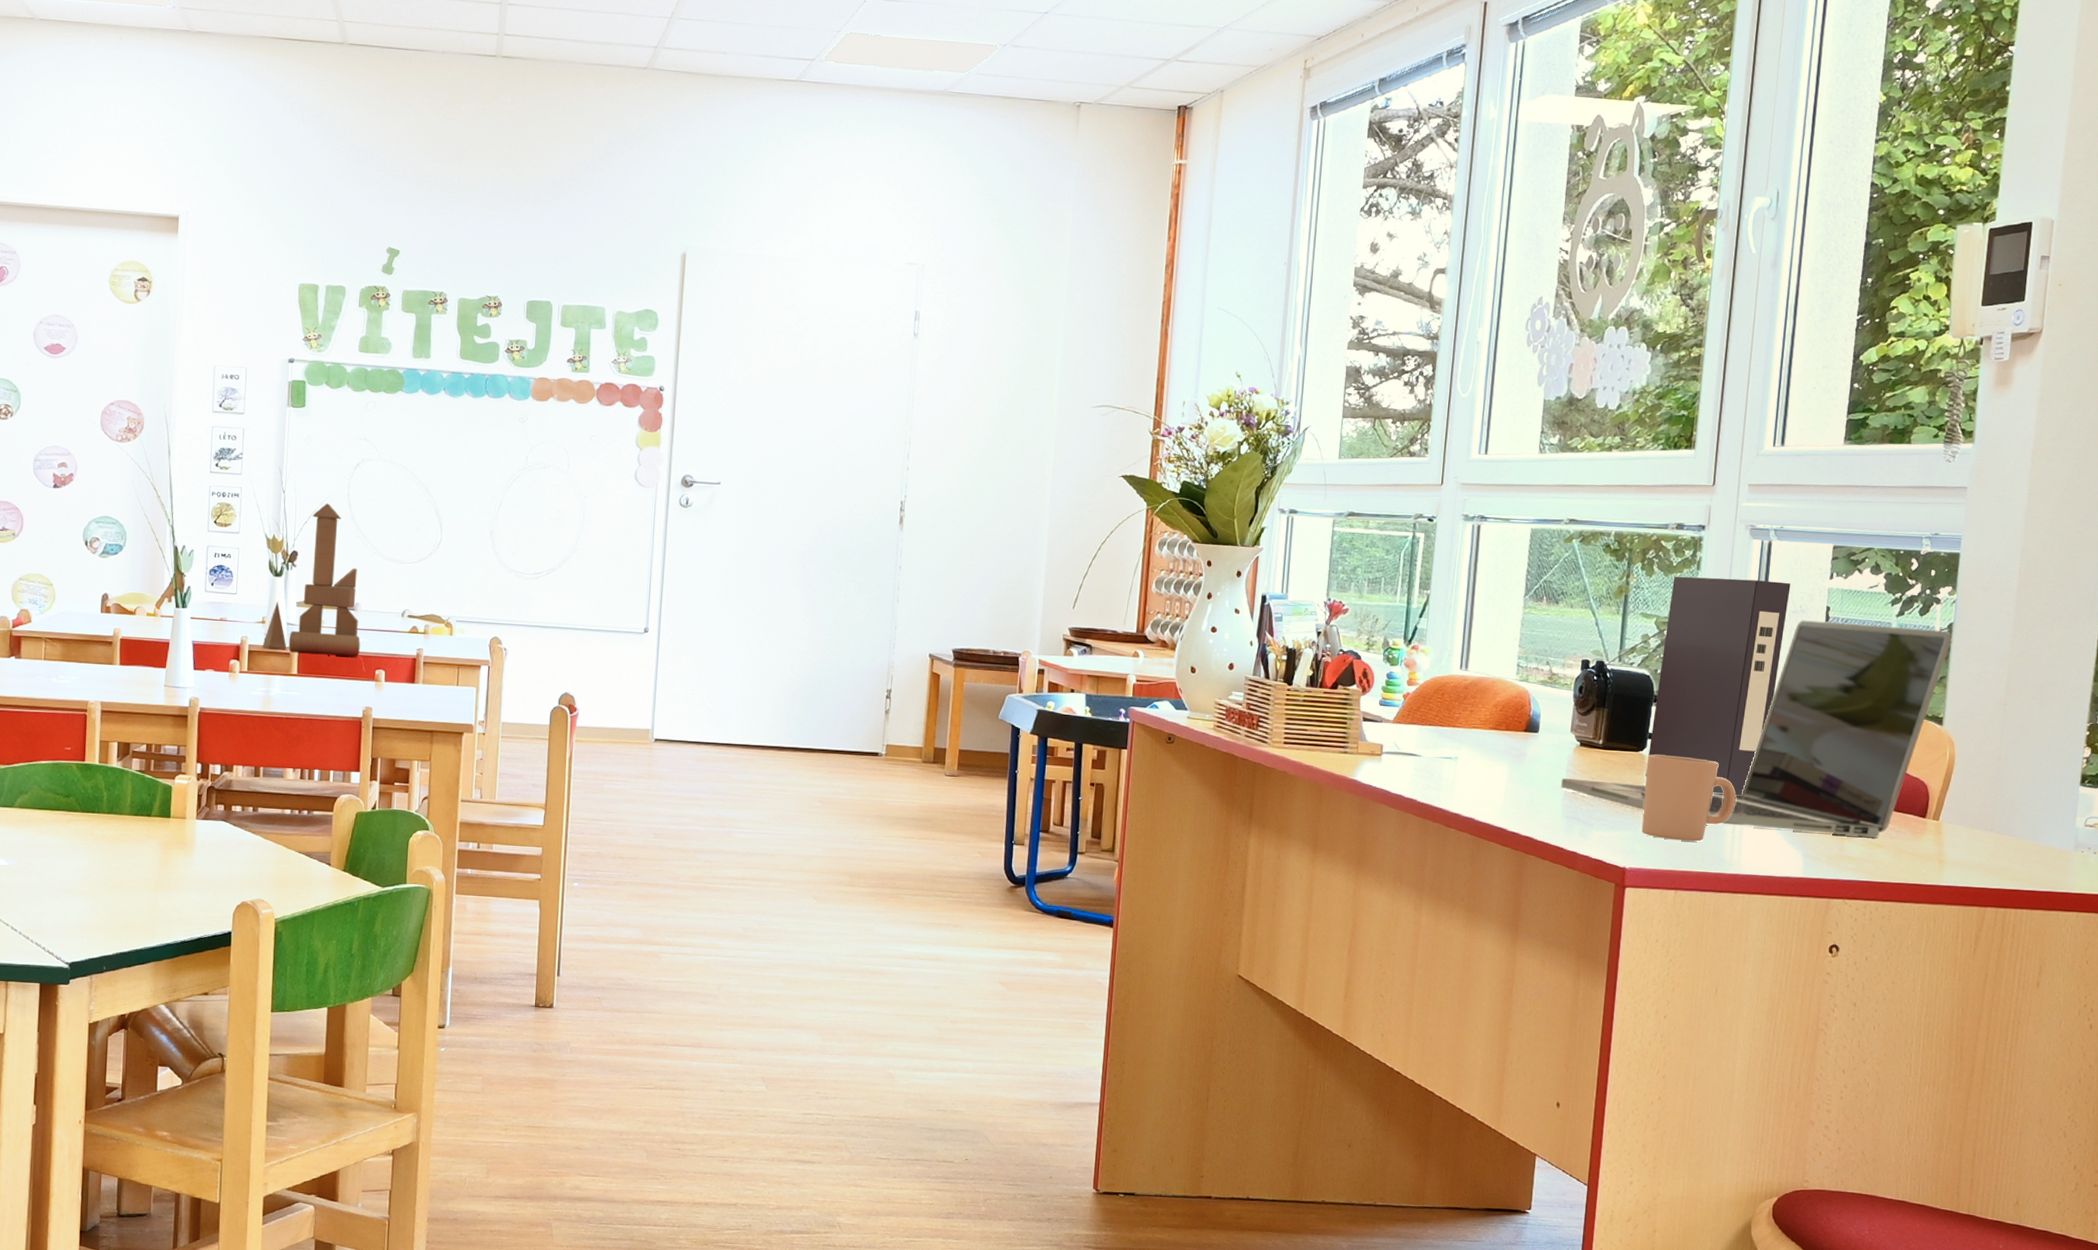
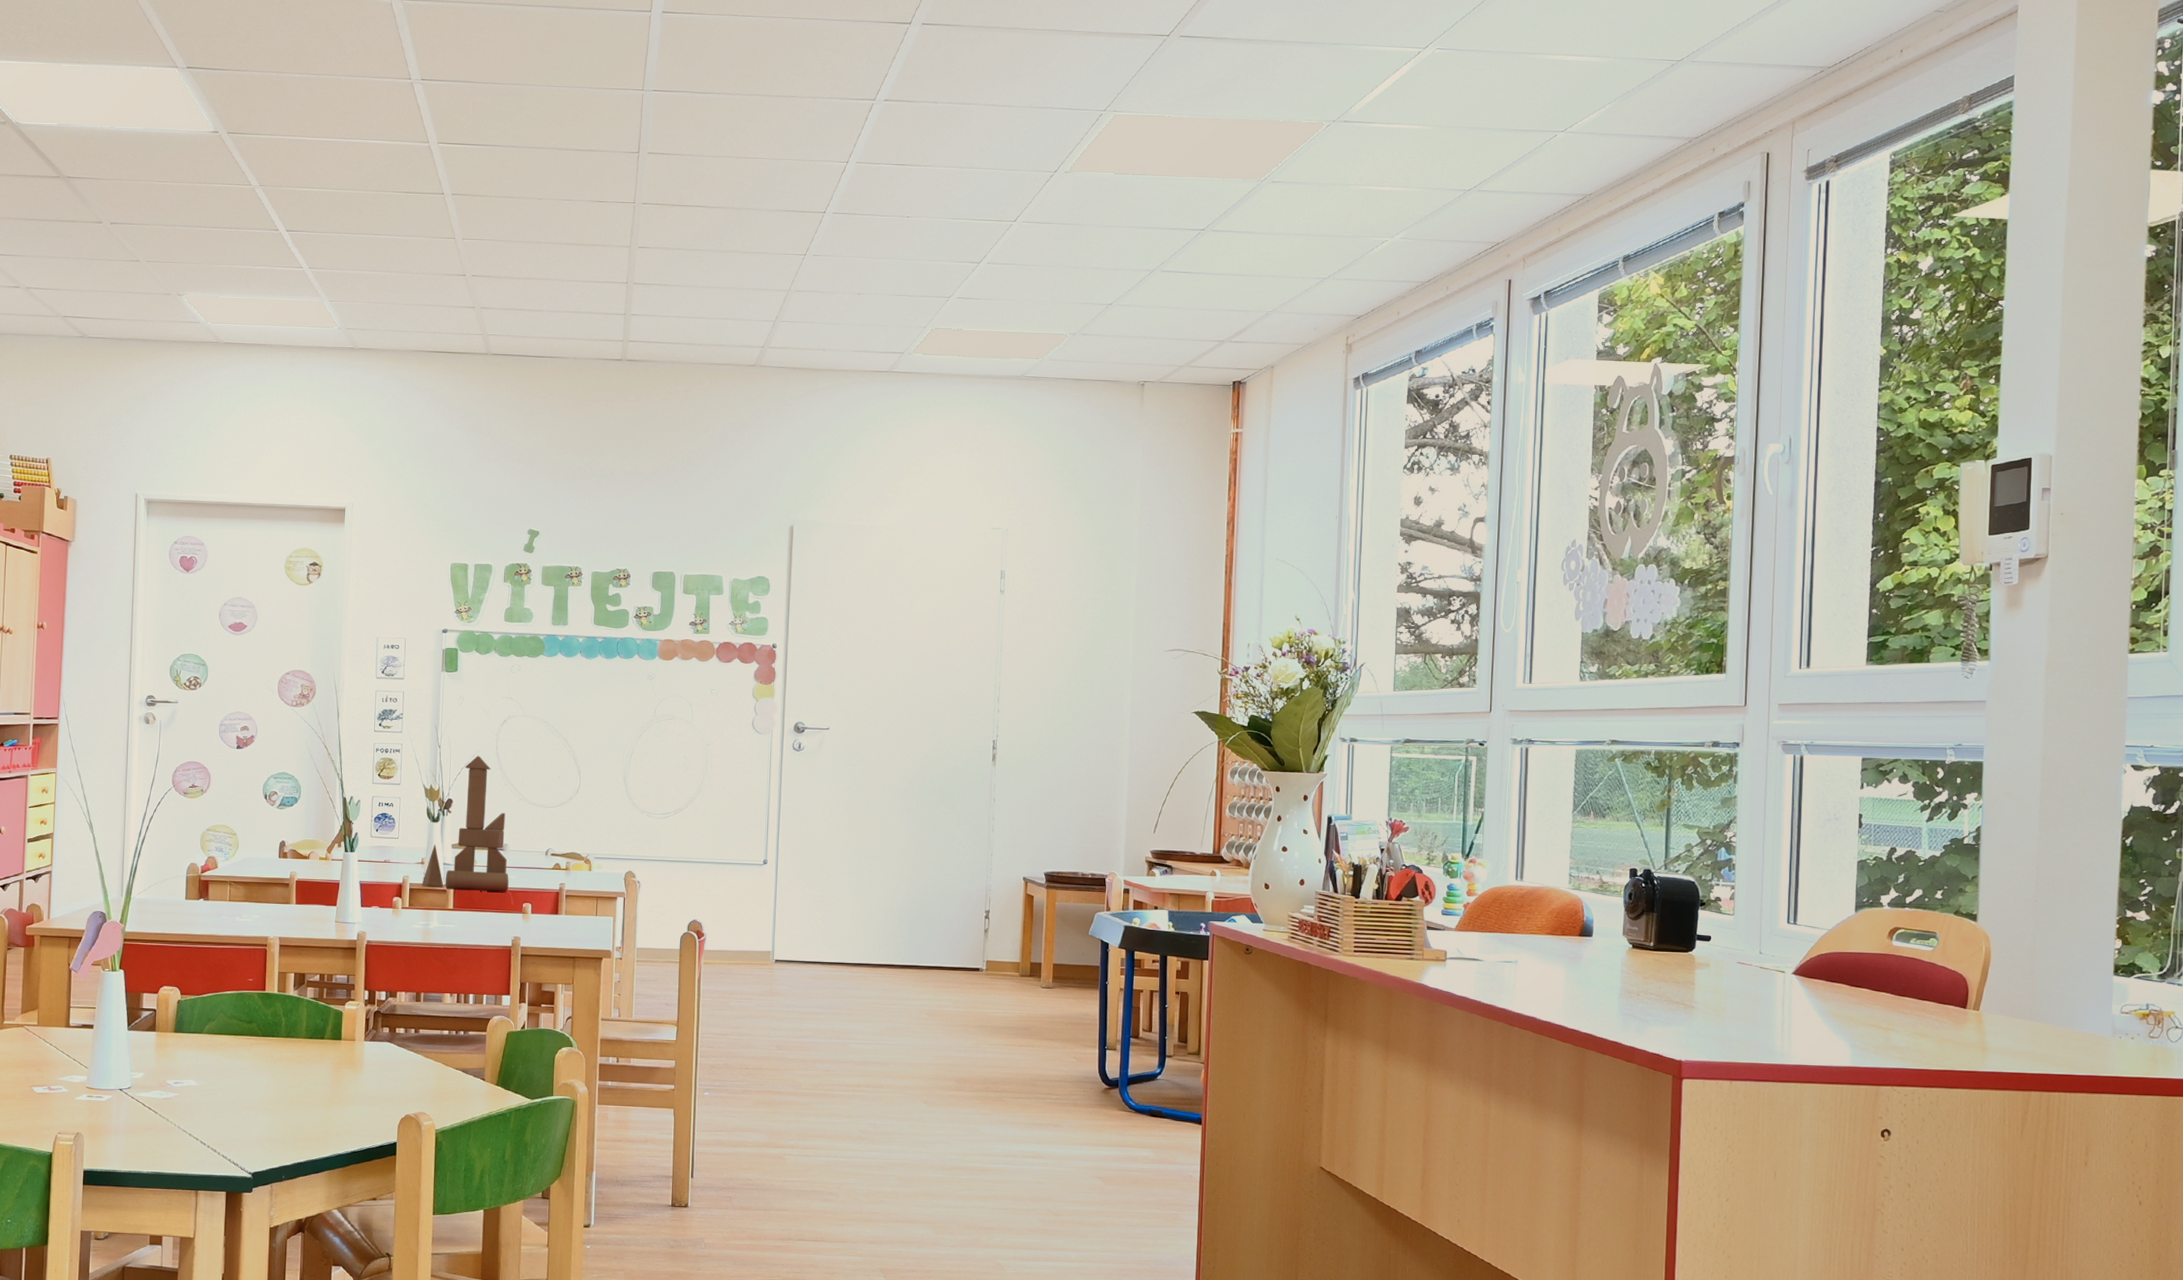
laptop: present [1561,620,1952,838] -> none [1616,827,1980,1028]
mug: present [1641,754,1736,842] -> none [1695,954,1783,1035]
binder: present [1645,576,1791,795] -> none [1696,789,1824,991]

